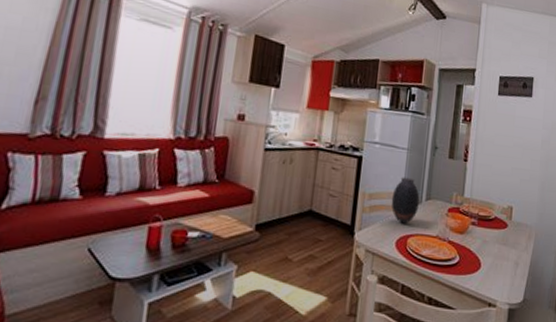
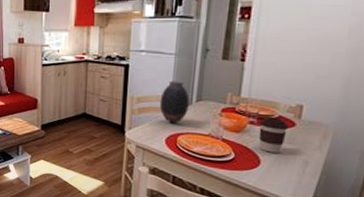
coffee cup: none [479,218,503,255] -> present [258,117,290,153]

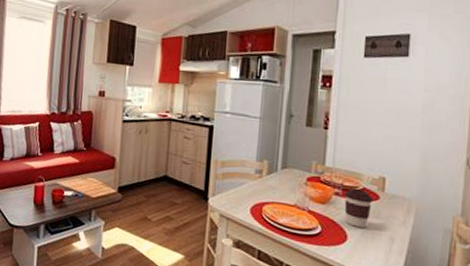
vase: present [159,81,190,124] -> none [244,145,275,192]

